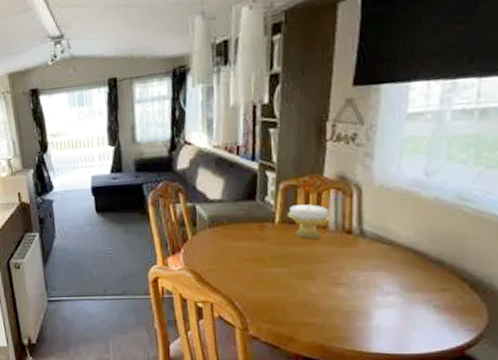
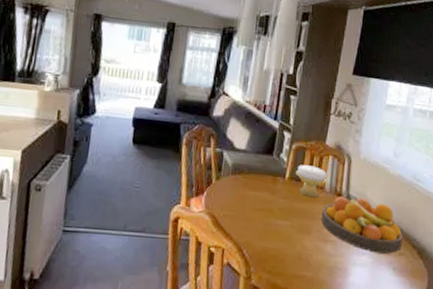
fruit bowl: none [327,231,447,291] -> present [321,196,404,254]

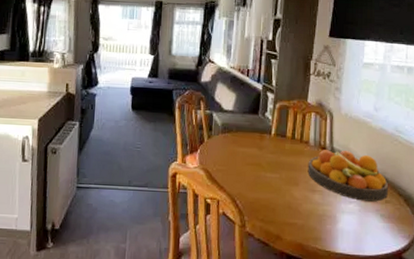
candle holder: present [295,165,327,198] -> none [280,122,311,152]

